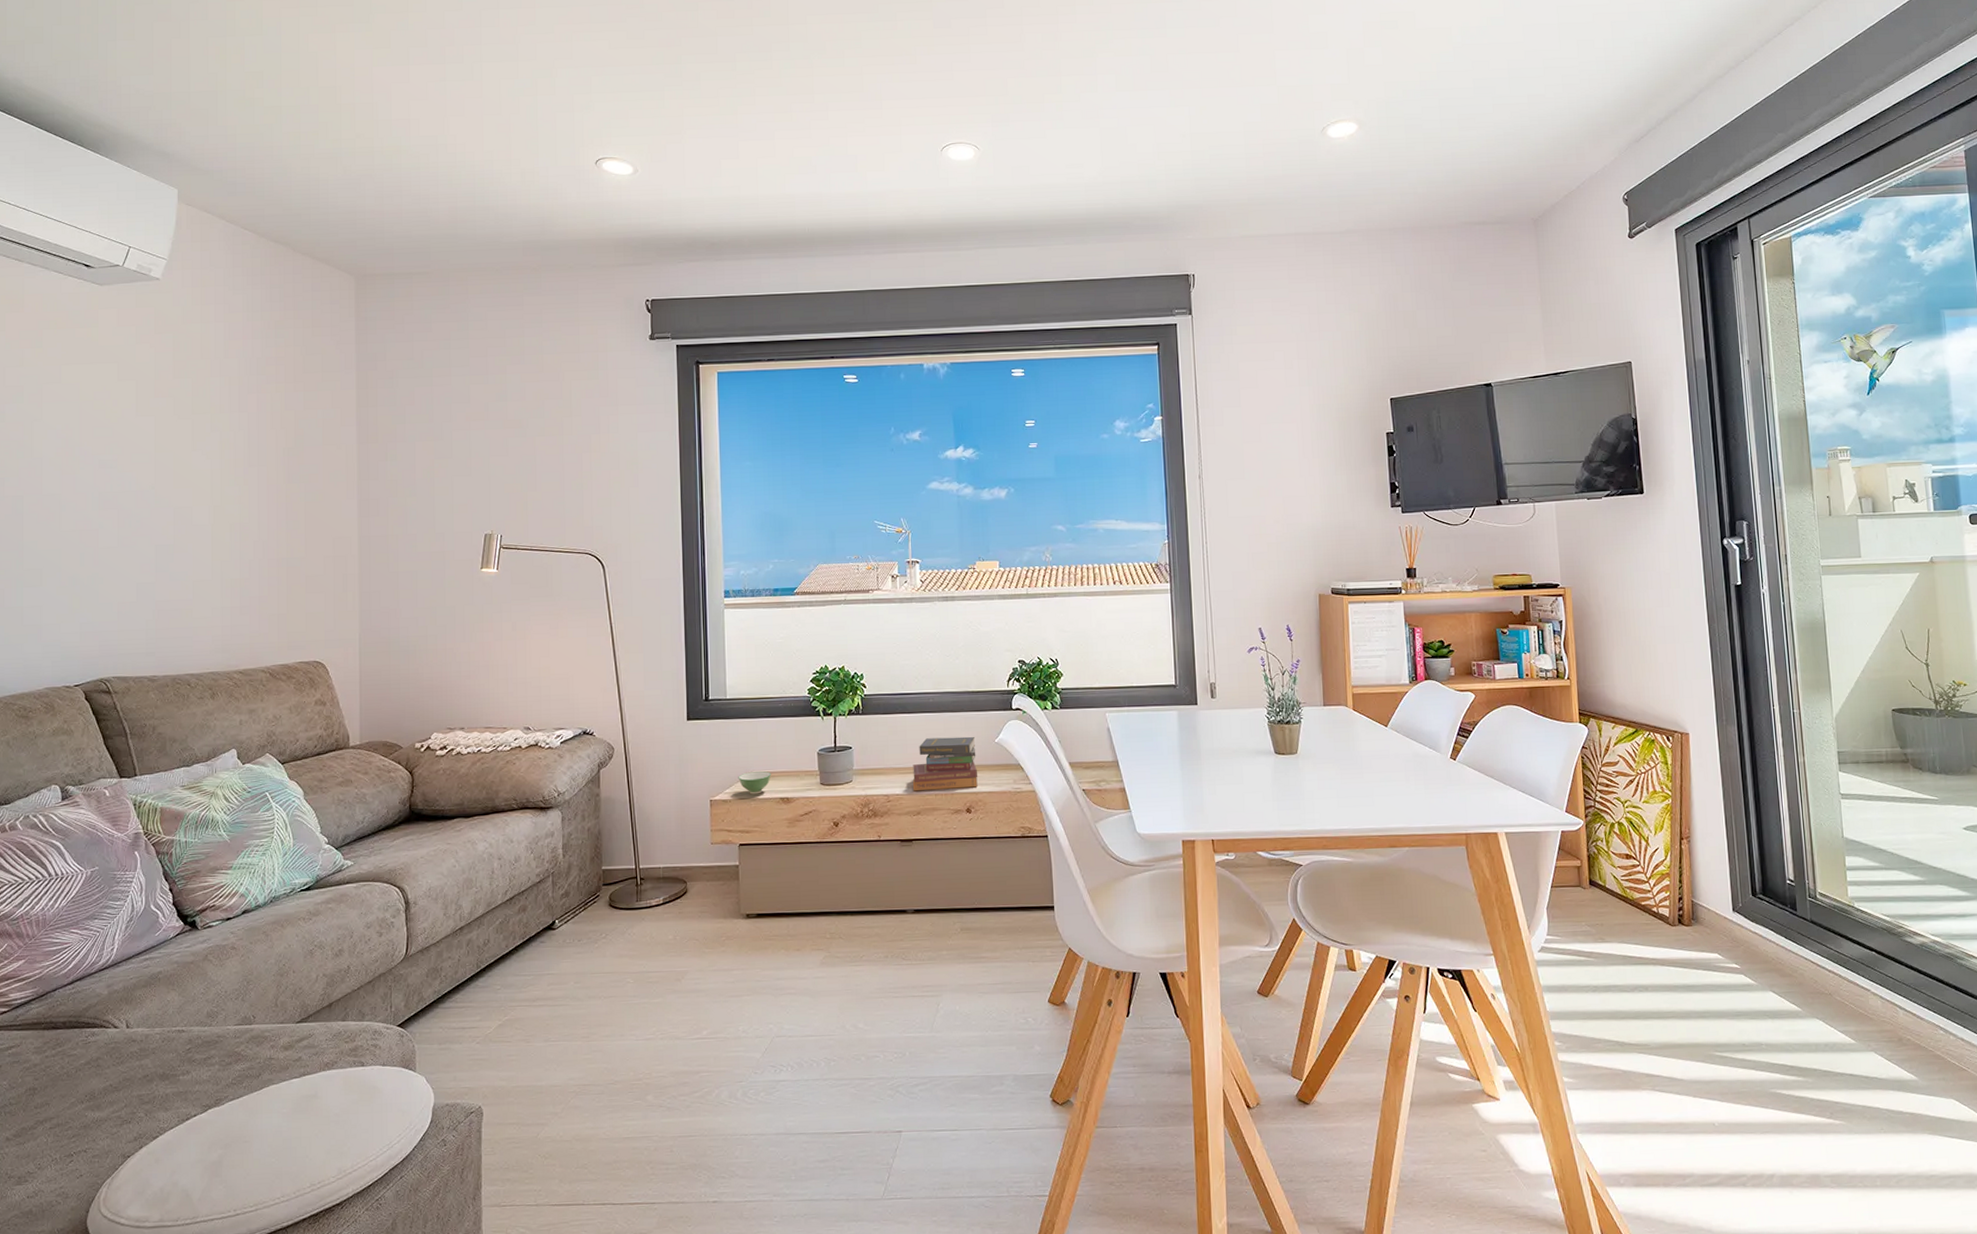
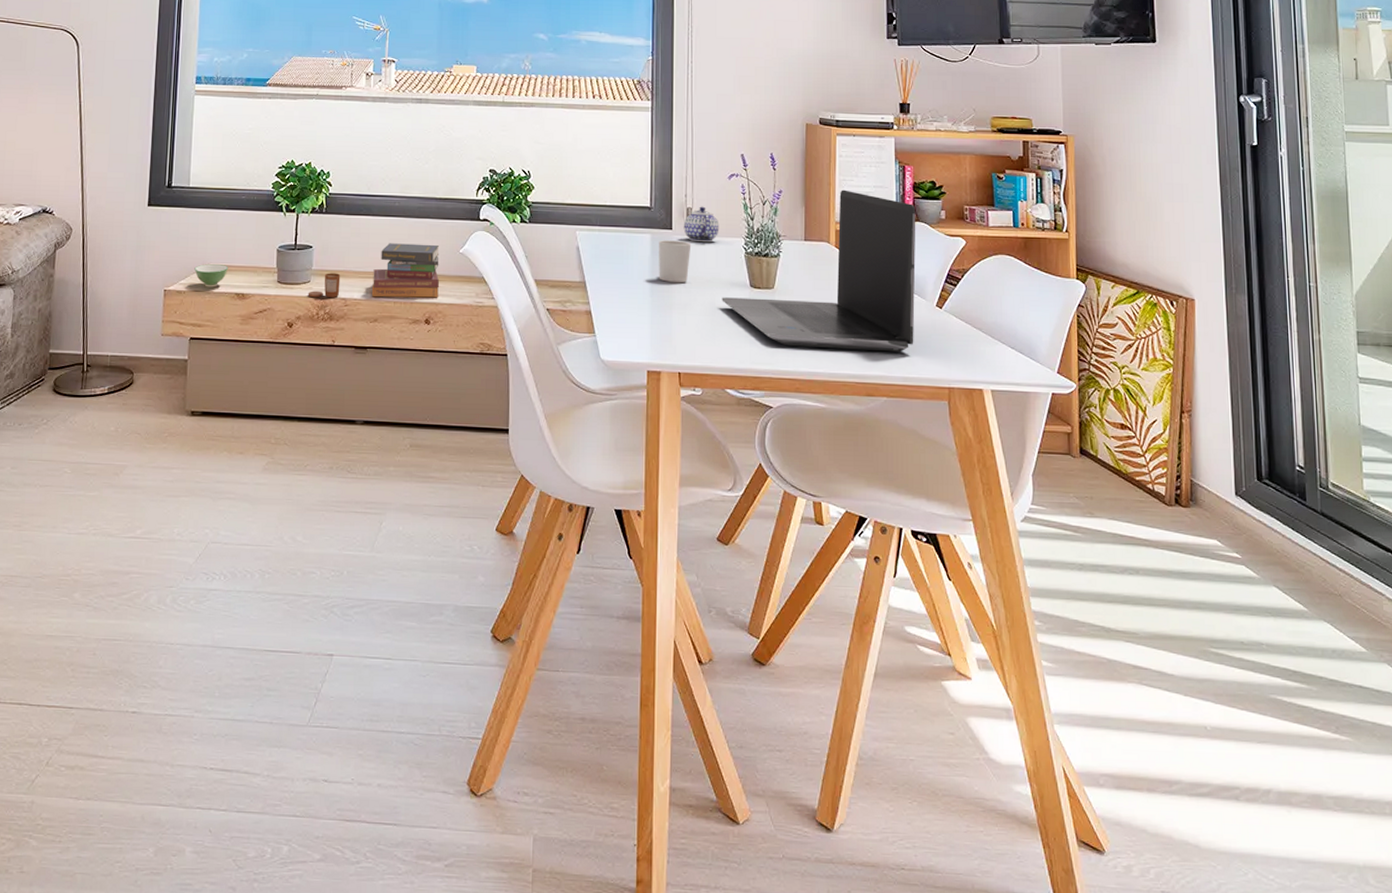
candle: none [851,771,882,797] -> present [307,273,341,298]
mug: none [1186,715,1216,755] -> present [659,240,690,282]
teapot: none [1208,680,1243,715] -> present [683,206,720,243]
laptop computer: none [1248,654,1431,807] -> present [722,189,916,352]

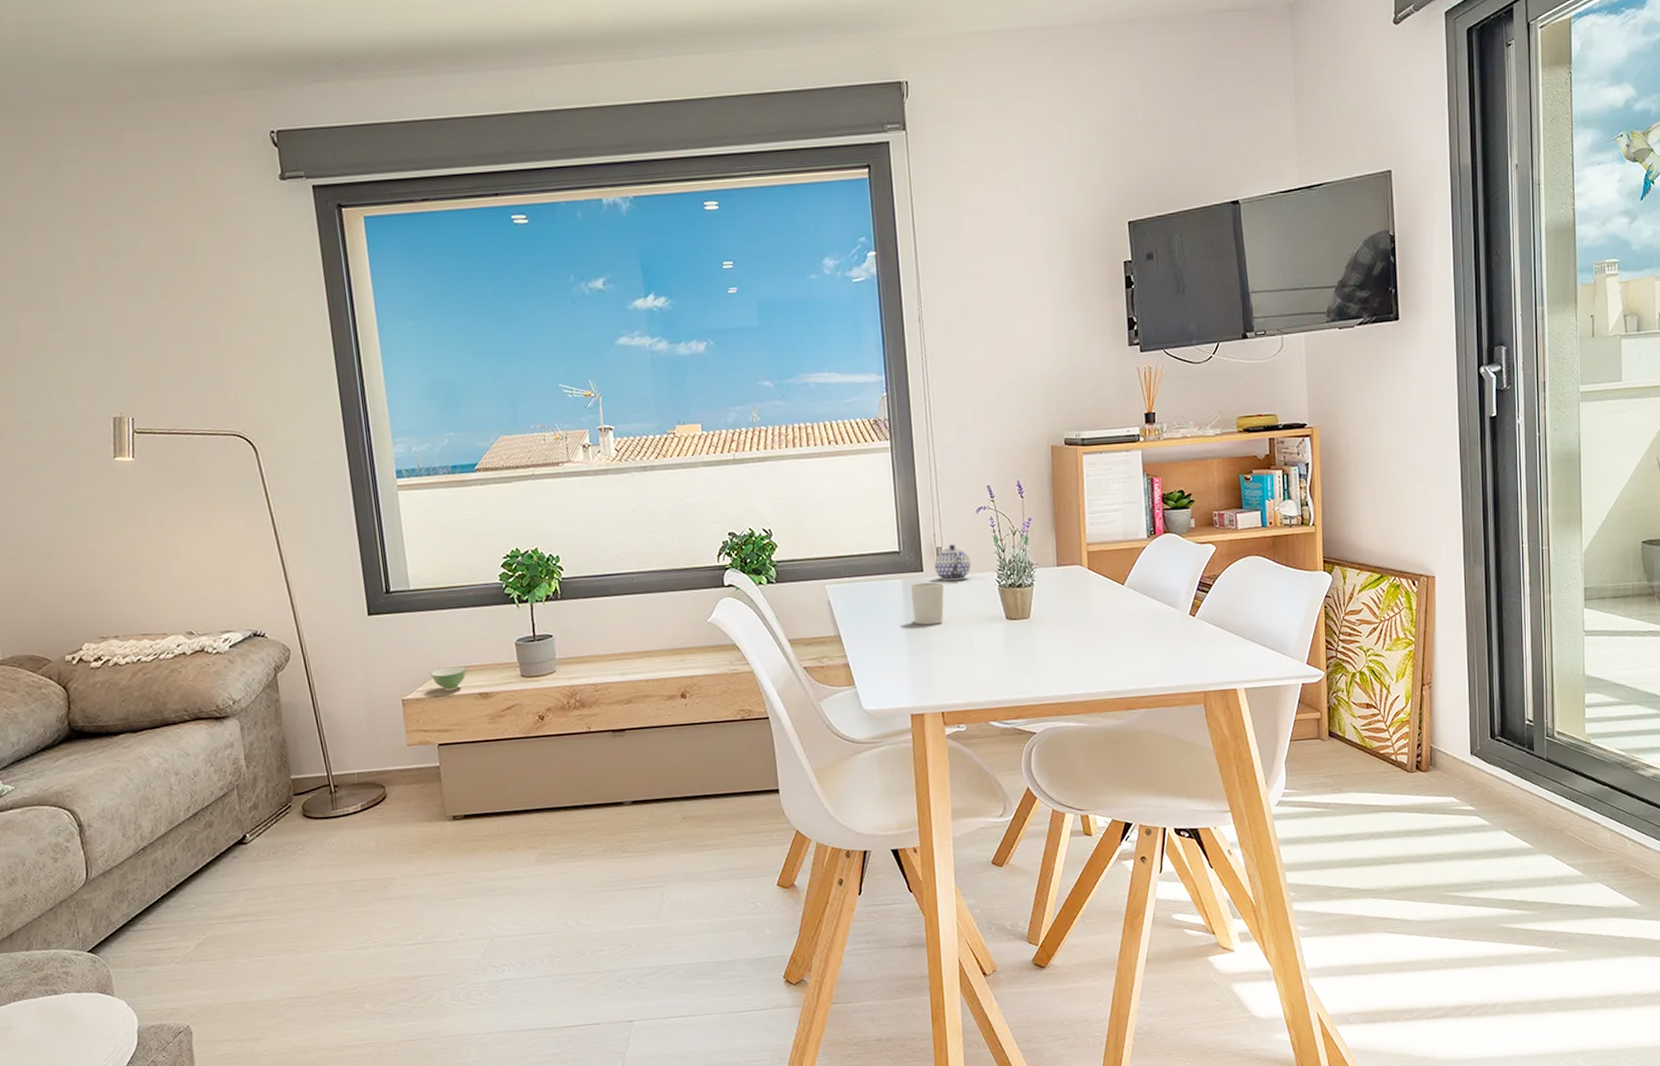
candle: present [307,273,341,298] -> none [555,659,589,688]
books: present [371,243,440,298] -> none [620,617,692,679]
laptop computer: present [722,189,916,352] -> none [979,509,1170,672]

